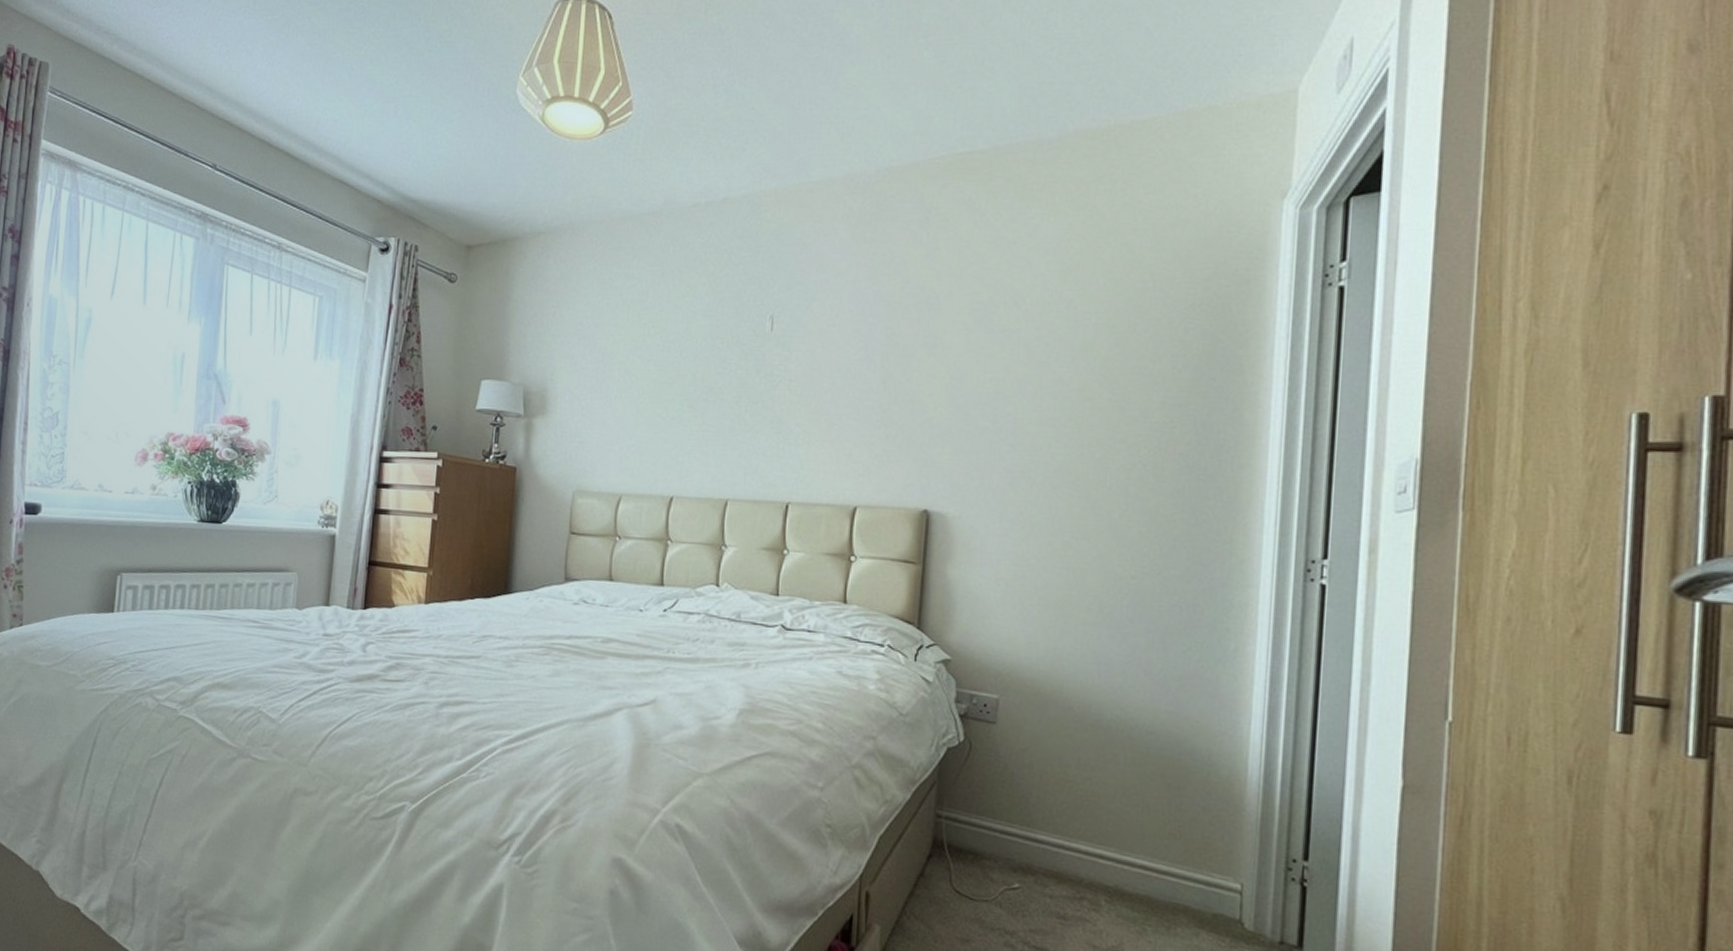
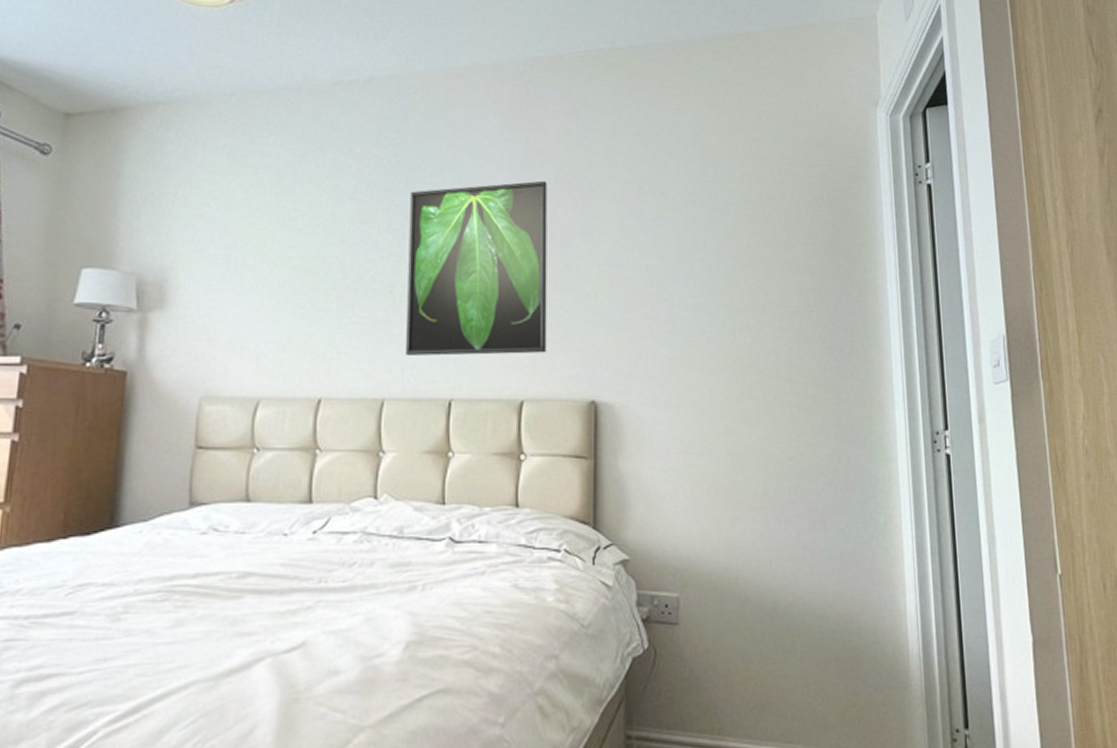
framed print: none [749,294,893,463] -> present [406,180,547,357]

